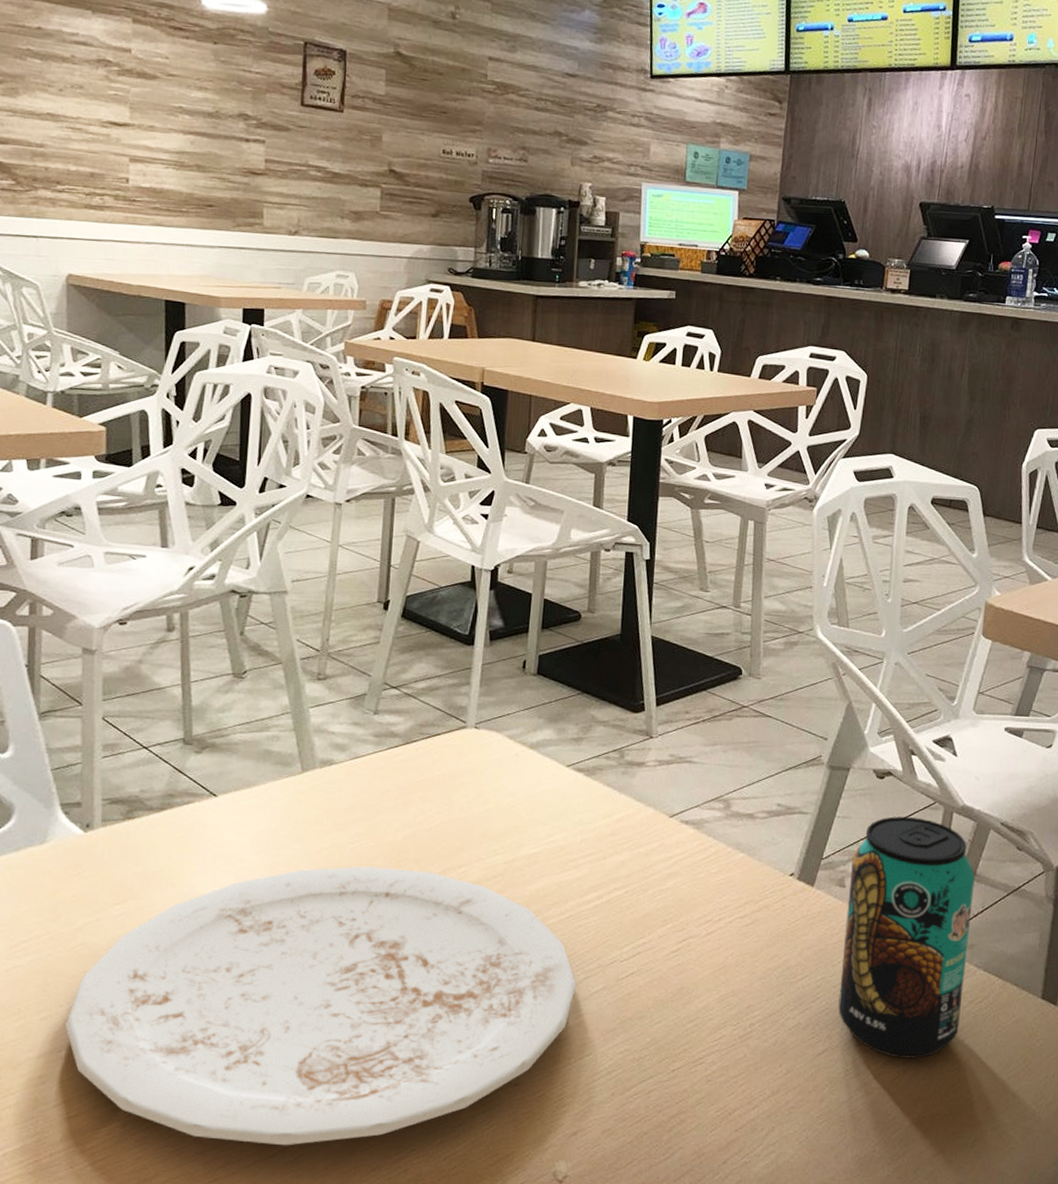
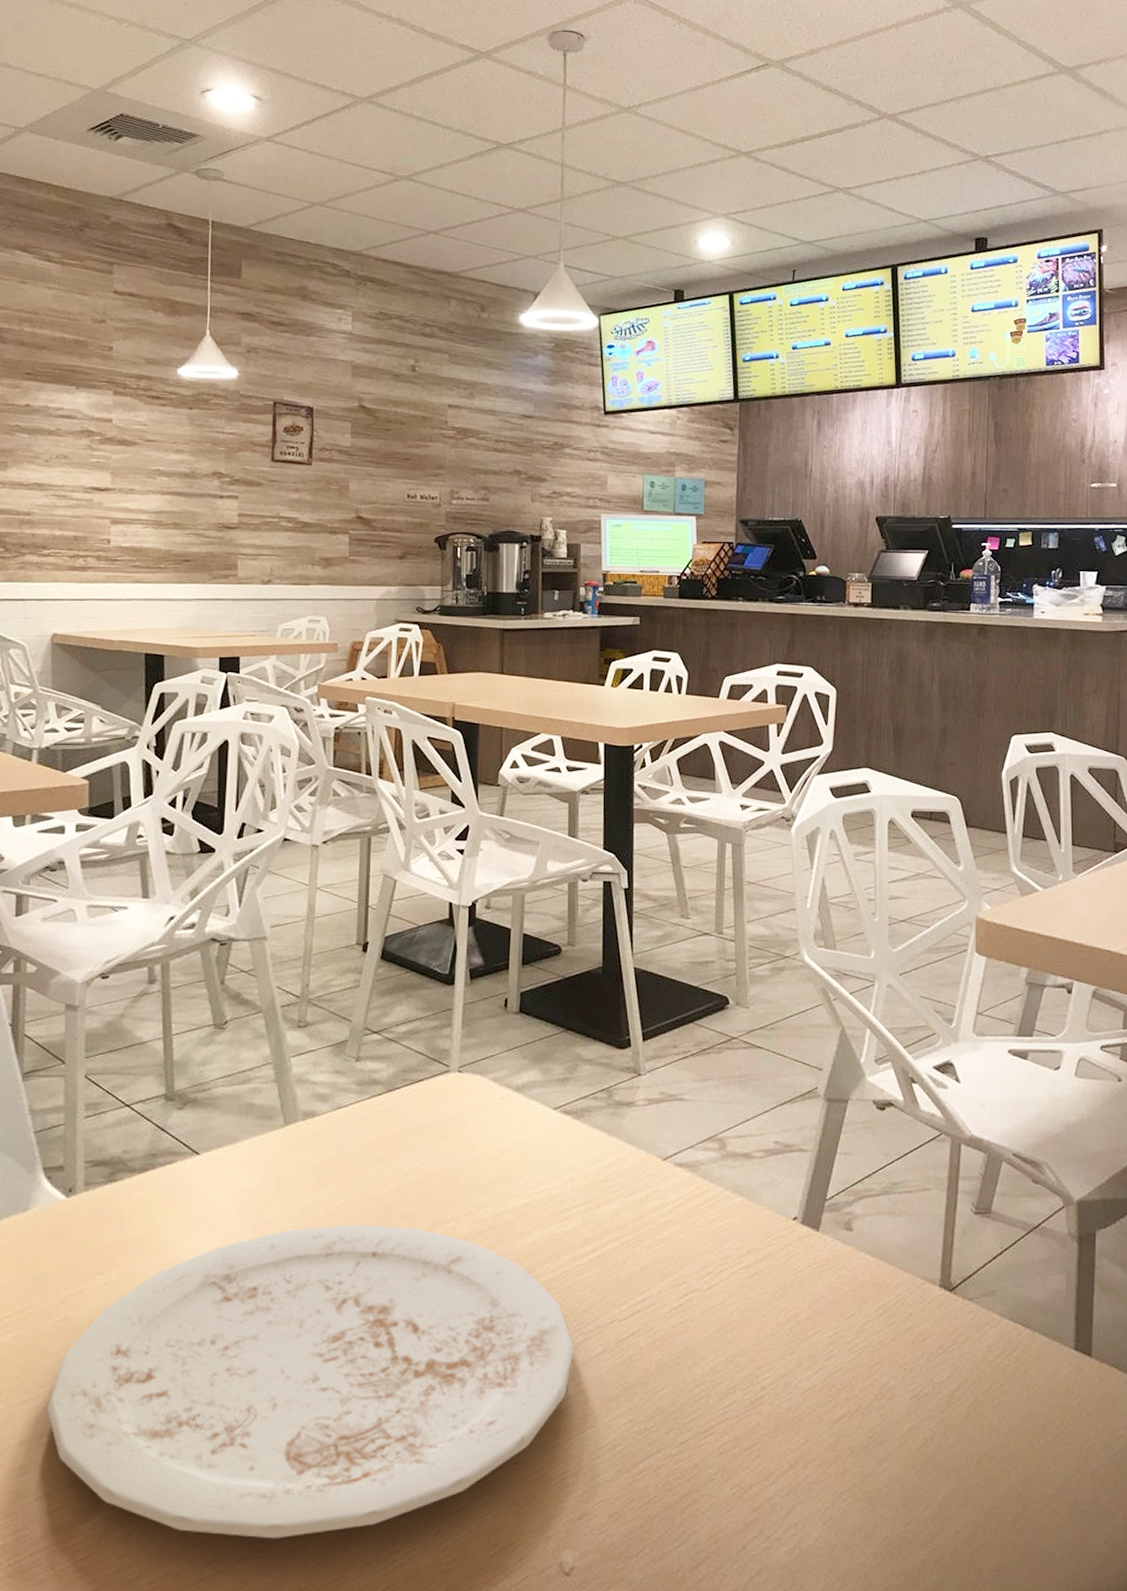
beverage can: present [838,816,975,1059] -> none [855,1151,990,1422]

